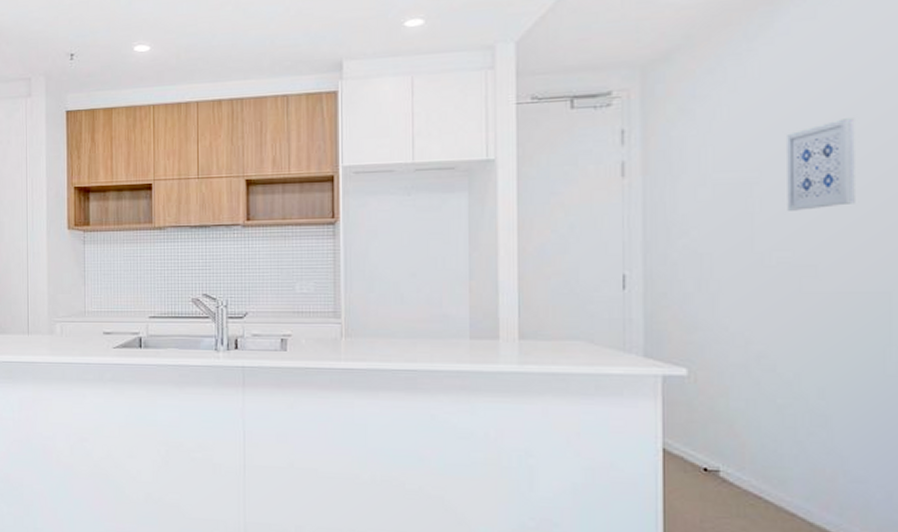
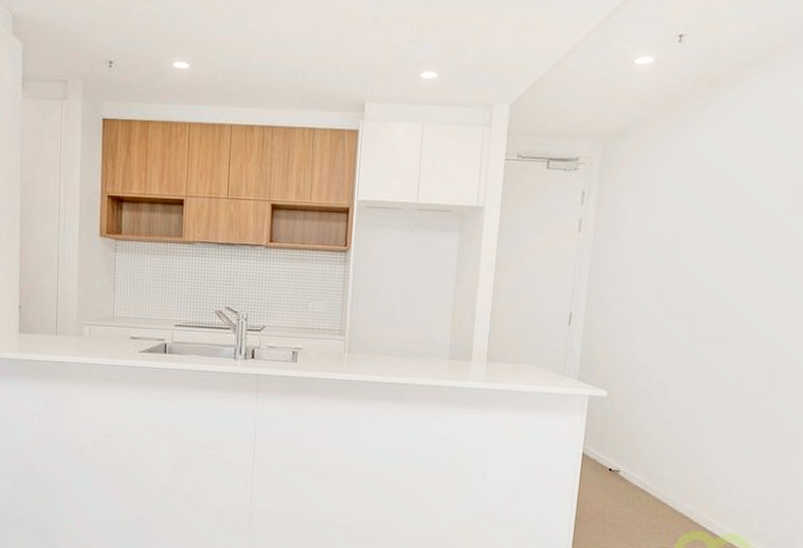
wall art: present [787,118,855,211] -> none [692,200,747,271]

